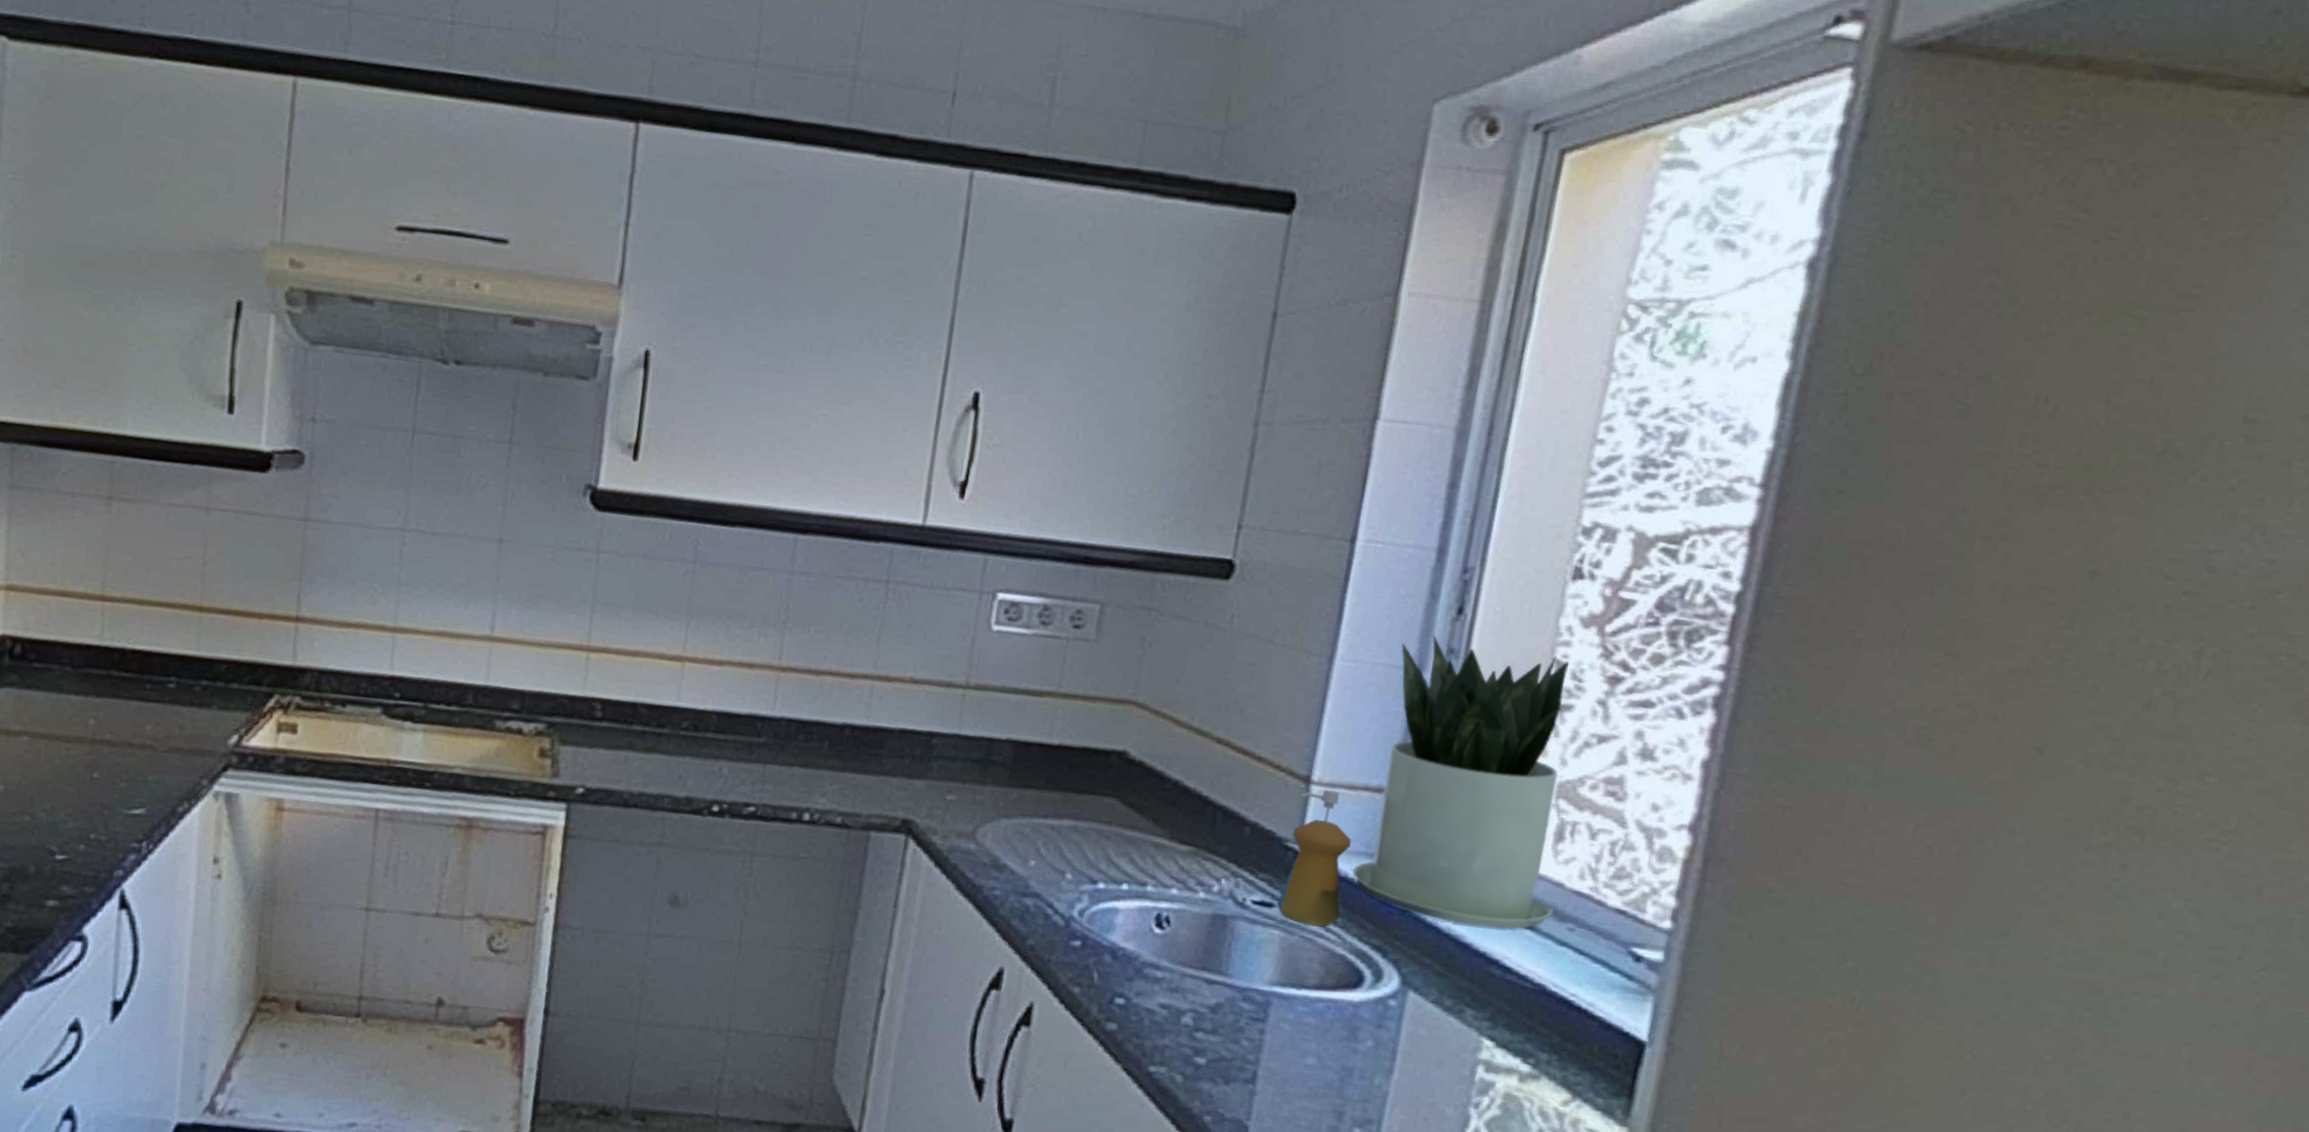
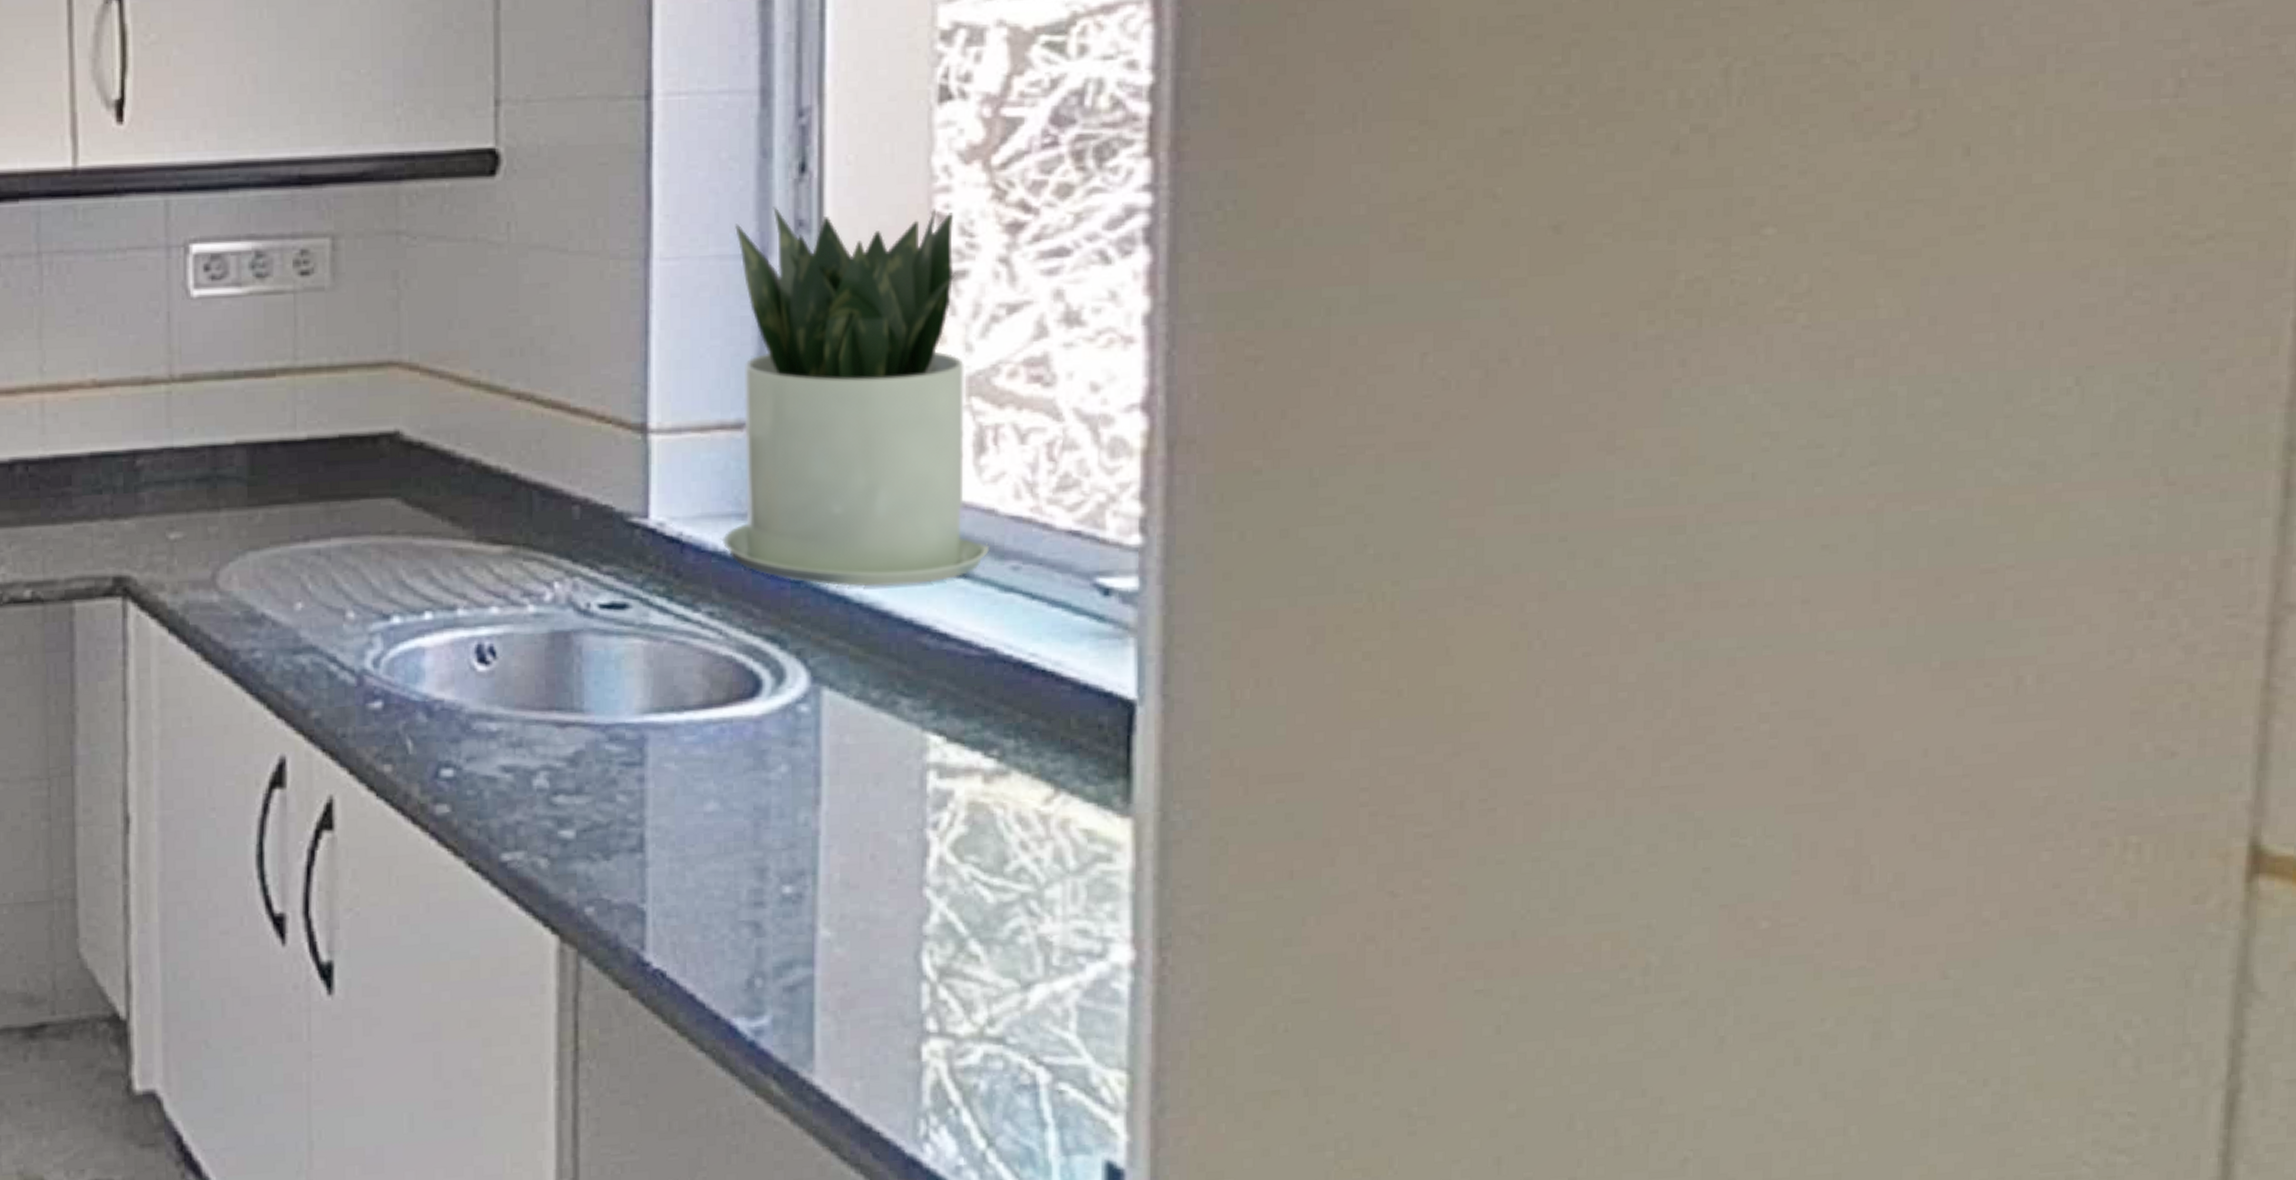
soap dispenser: present [1276,789,1351,928] -> none [631,436,716,627]

